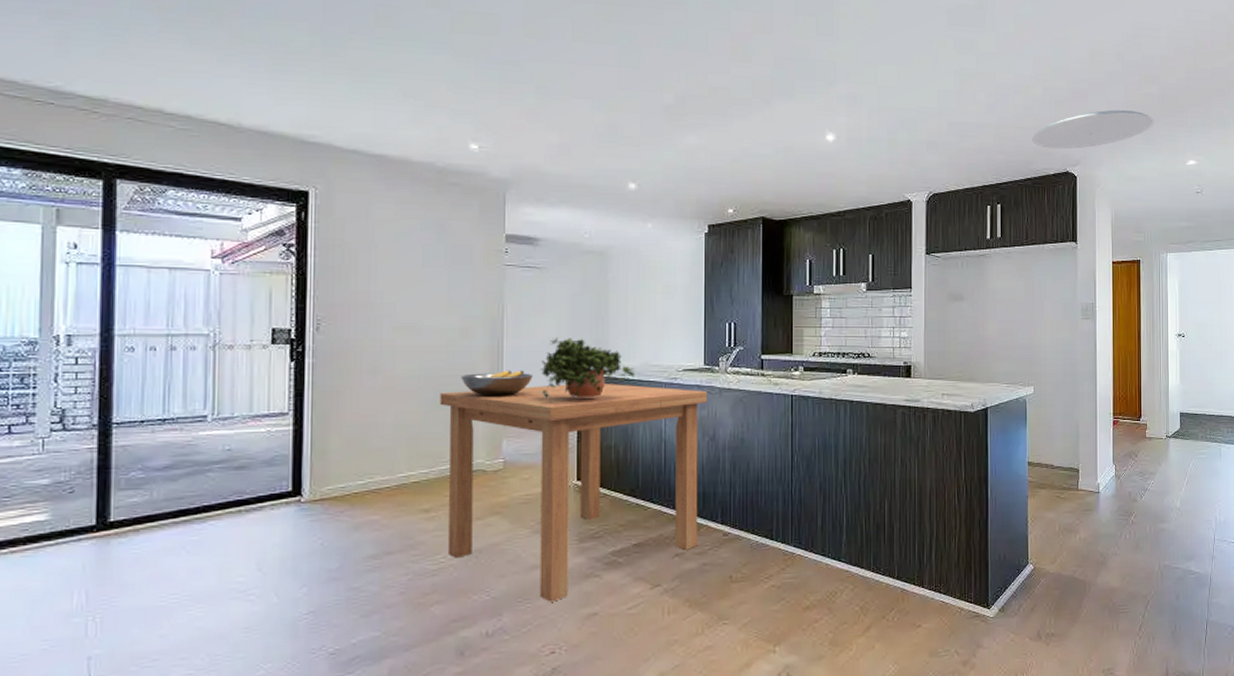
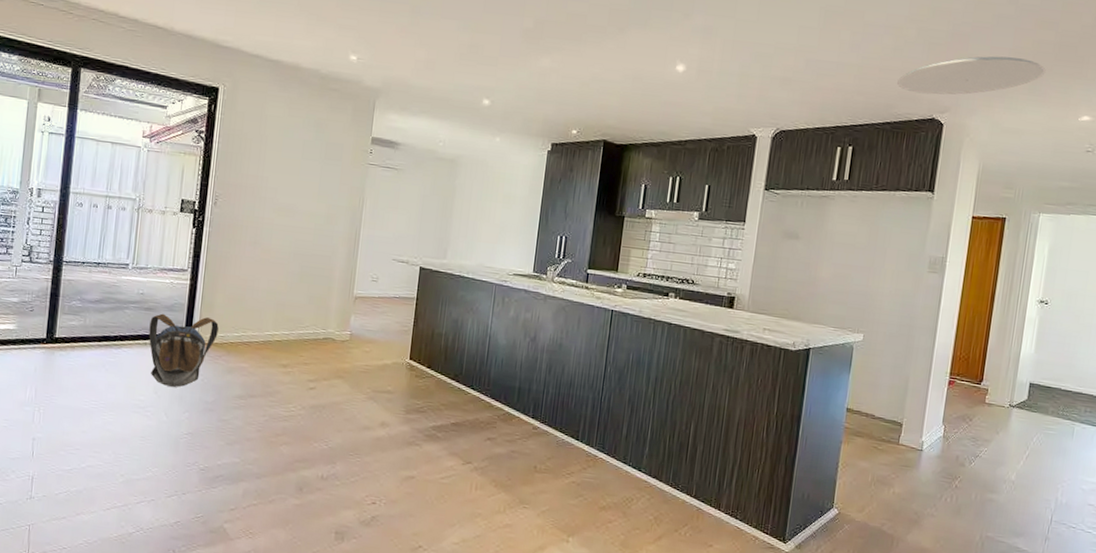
backpack: none [243,467,337,559] -> present [148,313,219,387]
dining table: present [440,384,708,602] -> none [298,268,534,461]
fruit bowl: present [460,370,533,397] -> none [322,255,382,279]
potted plant: present [540,338,636,400] -> none [386,232,471,289]

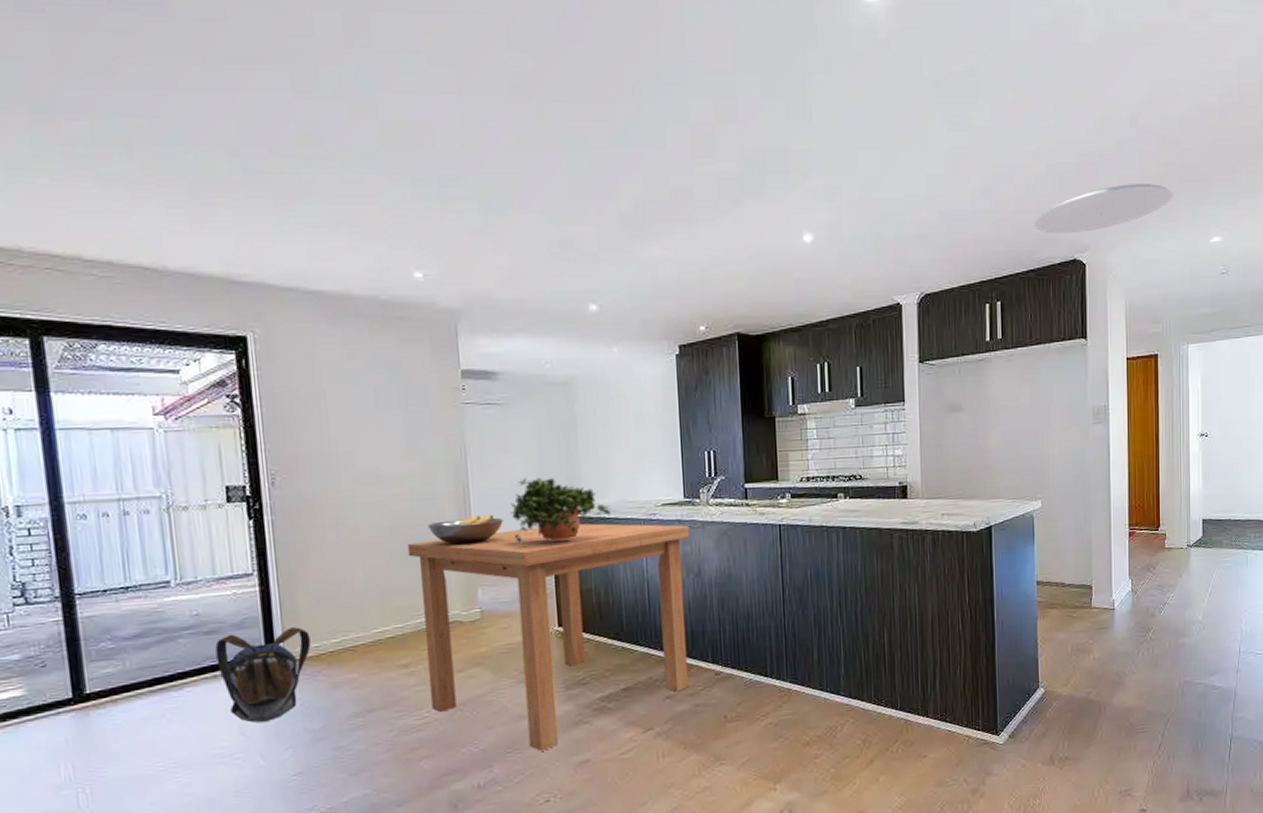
dining table: none [298,268,534,461] -> present [407,523,690,751]
fruit bowl: none [322,255,382,279] -> present [427,514,503,545]
potted plant: none [386,232,471,289] -> present [510,477,612,545]

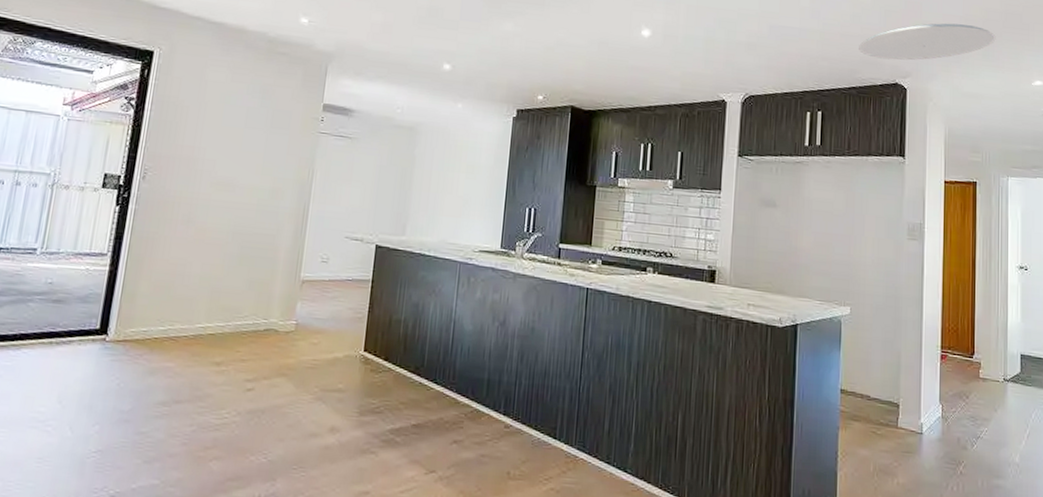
backpack: present [215,627,311,723] -> none [55,306,141,395]
dining table: present [407,523,690,751] -> none [233,249,502,474]
fruit bowl: present [427,514,503,545] -> none [265,233,333,260]
potted plant: present [510,477,612,545] -> none [338,206,433,269]

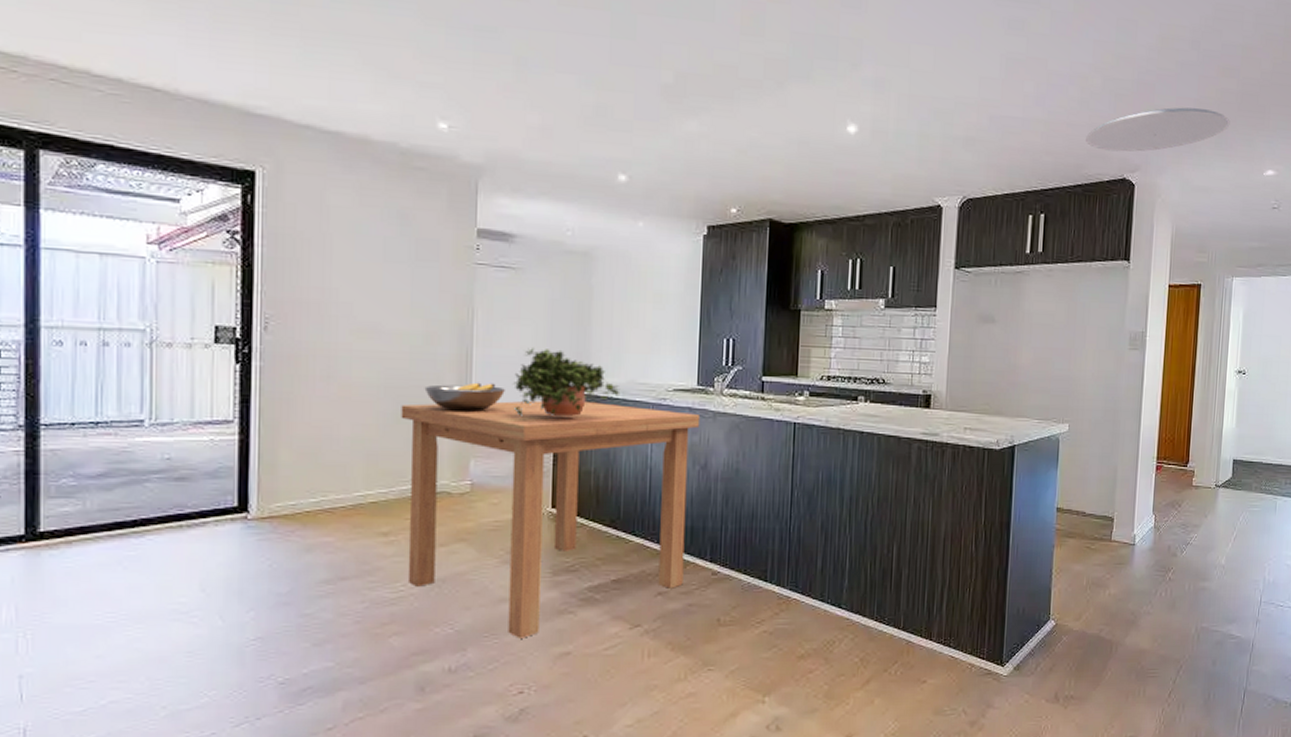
dining table: none [233,249,502,474] -> present [401,400,701,638]
fruit bowl: none [265,233,333,260] -> present [424,382,505,412]
potted plant: none [338,206,433,269] -> present [513,348,621,418]

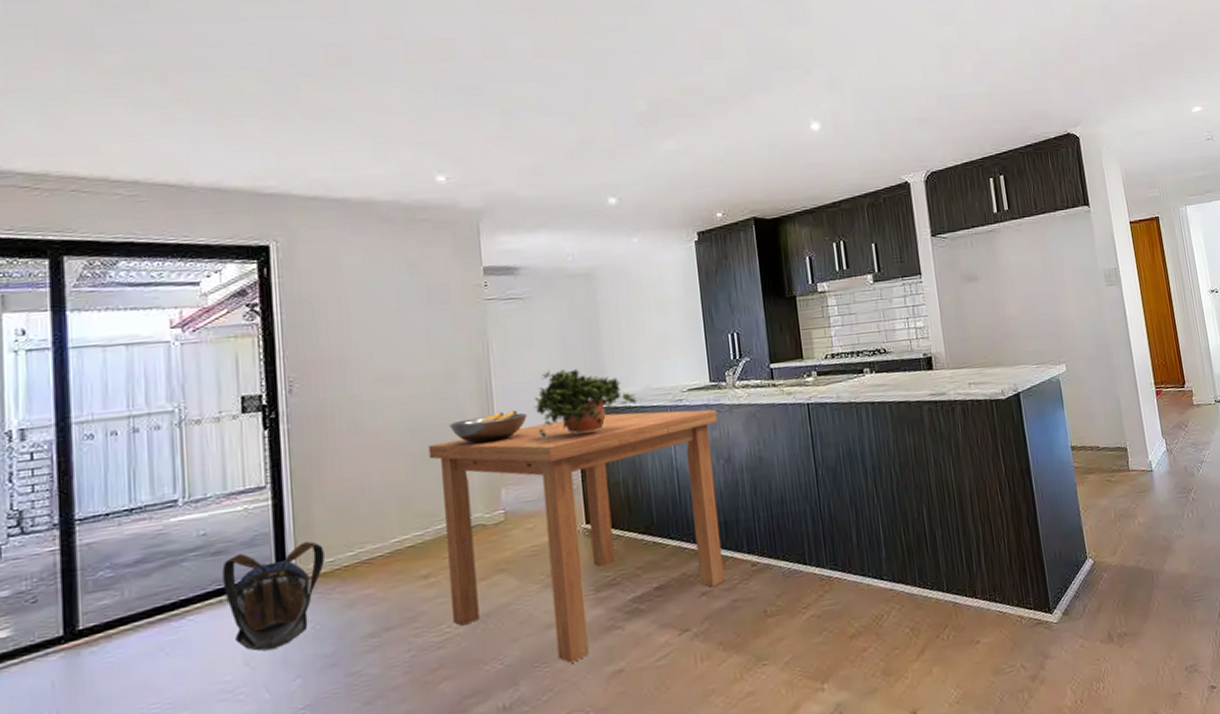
backpack: none [184,482,287,579] -> present [222,541,325,652]
ceiling lamp: present [1086,107,1230,153] -> none [1027,63,1152,112]

